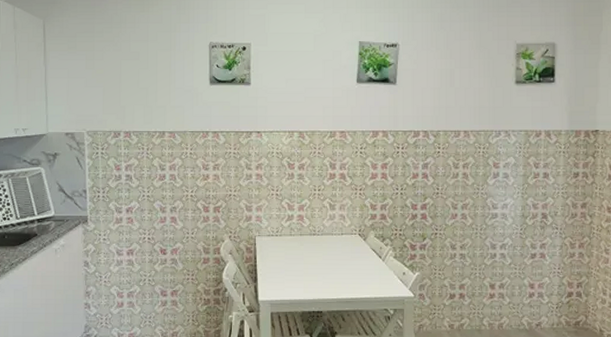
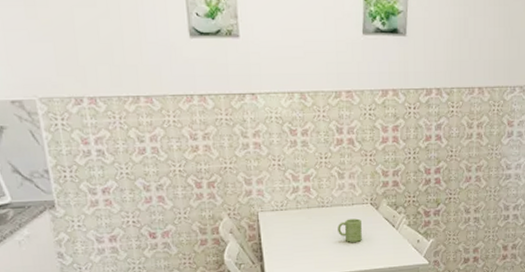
mug: none [327,248,350,270] -> present [338,218,362,242]

